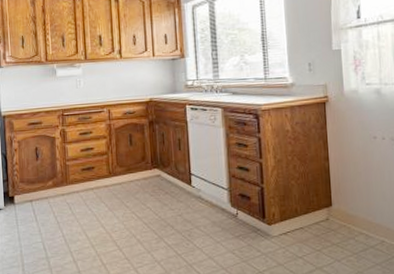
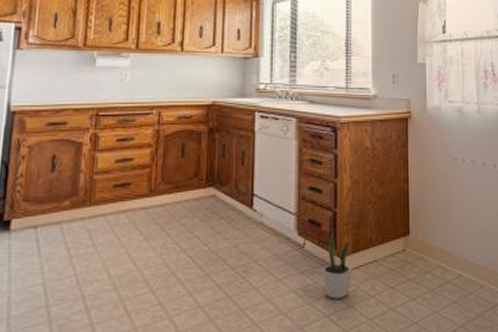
potted plant: none [254,201,280,259] -> present [322,229,351,299]

